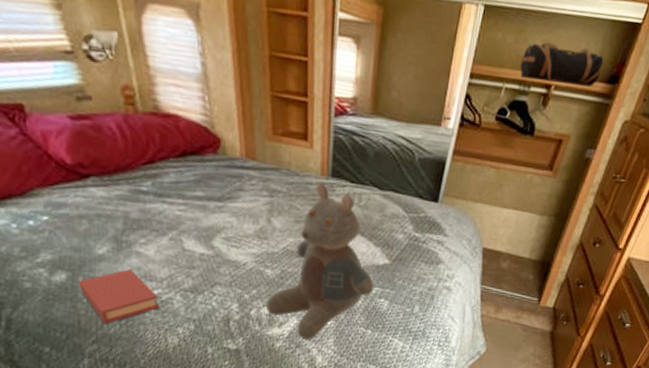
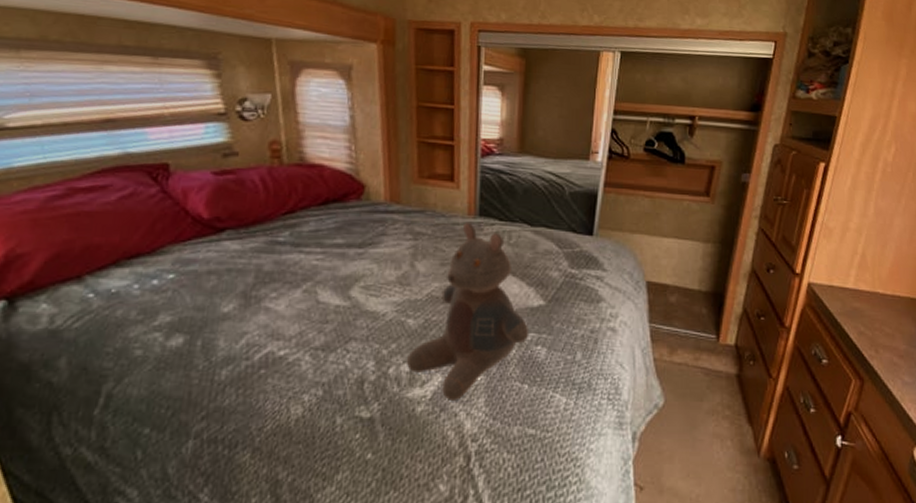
book: present [78,269,160,325] -> none [195,328,286,396]
duffel bag: present [520,42,604,87] -> none [662,79,743,116]

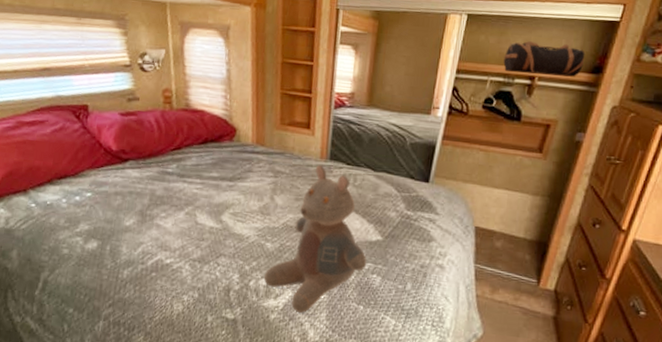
duffel bag: none [662,79,743,116] -> present [503,41,585,77]

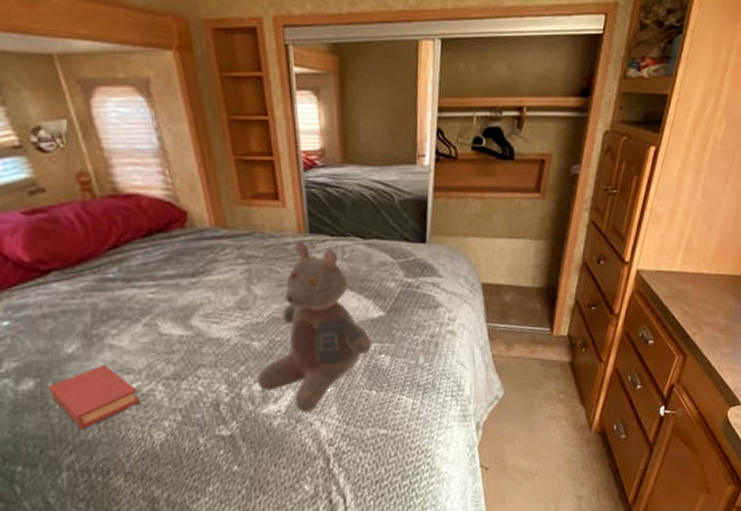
book: none [105,239,171,290] -> present [48,365,141,430]
duffel bag: present [503,41,585,77] -> none [487,64,572,105]

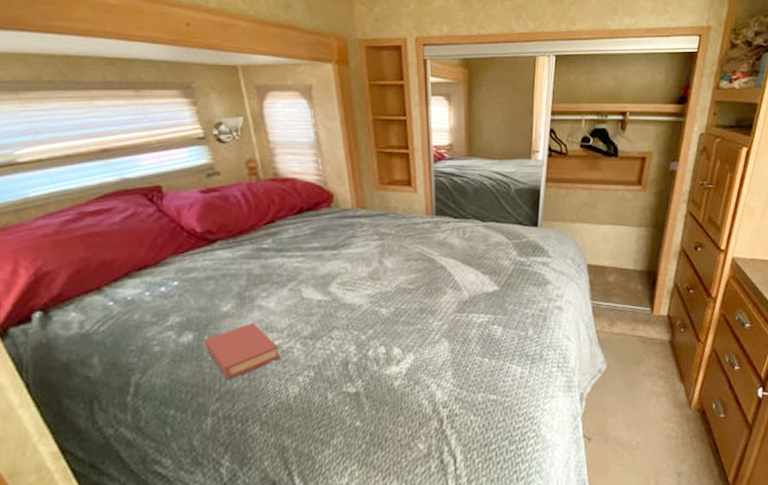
stuffed animal: present [256,240,373,412] -> none [382,221,487,375]

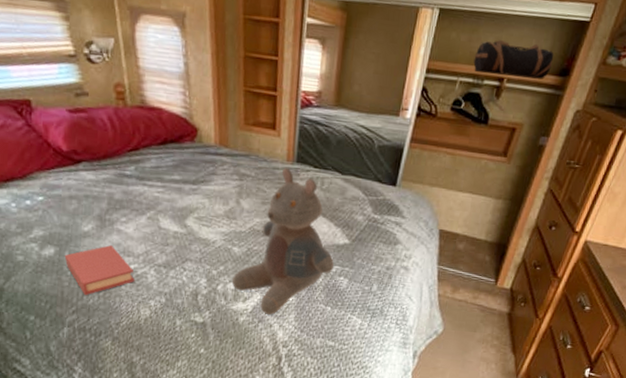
stuffed animal: none [382,221,487,375] -> present [231,167,335,315]
duffel bag: none [595,77,670,110] -> present [473,40,554,79]

